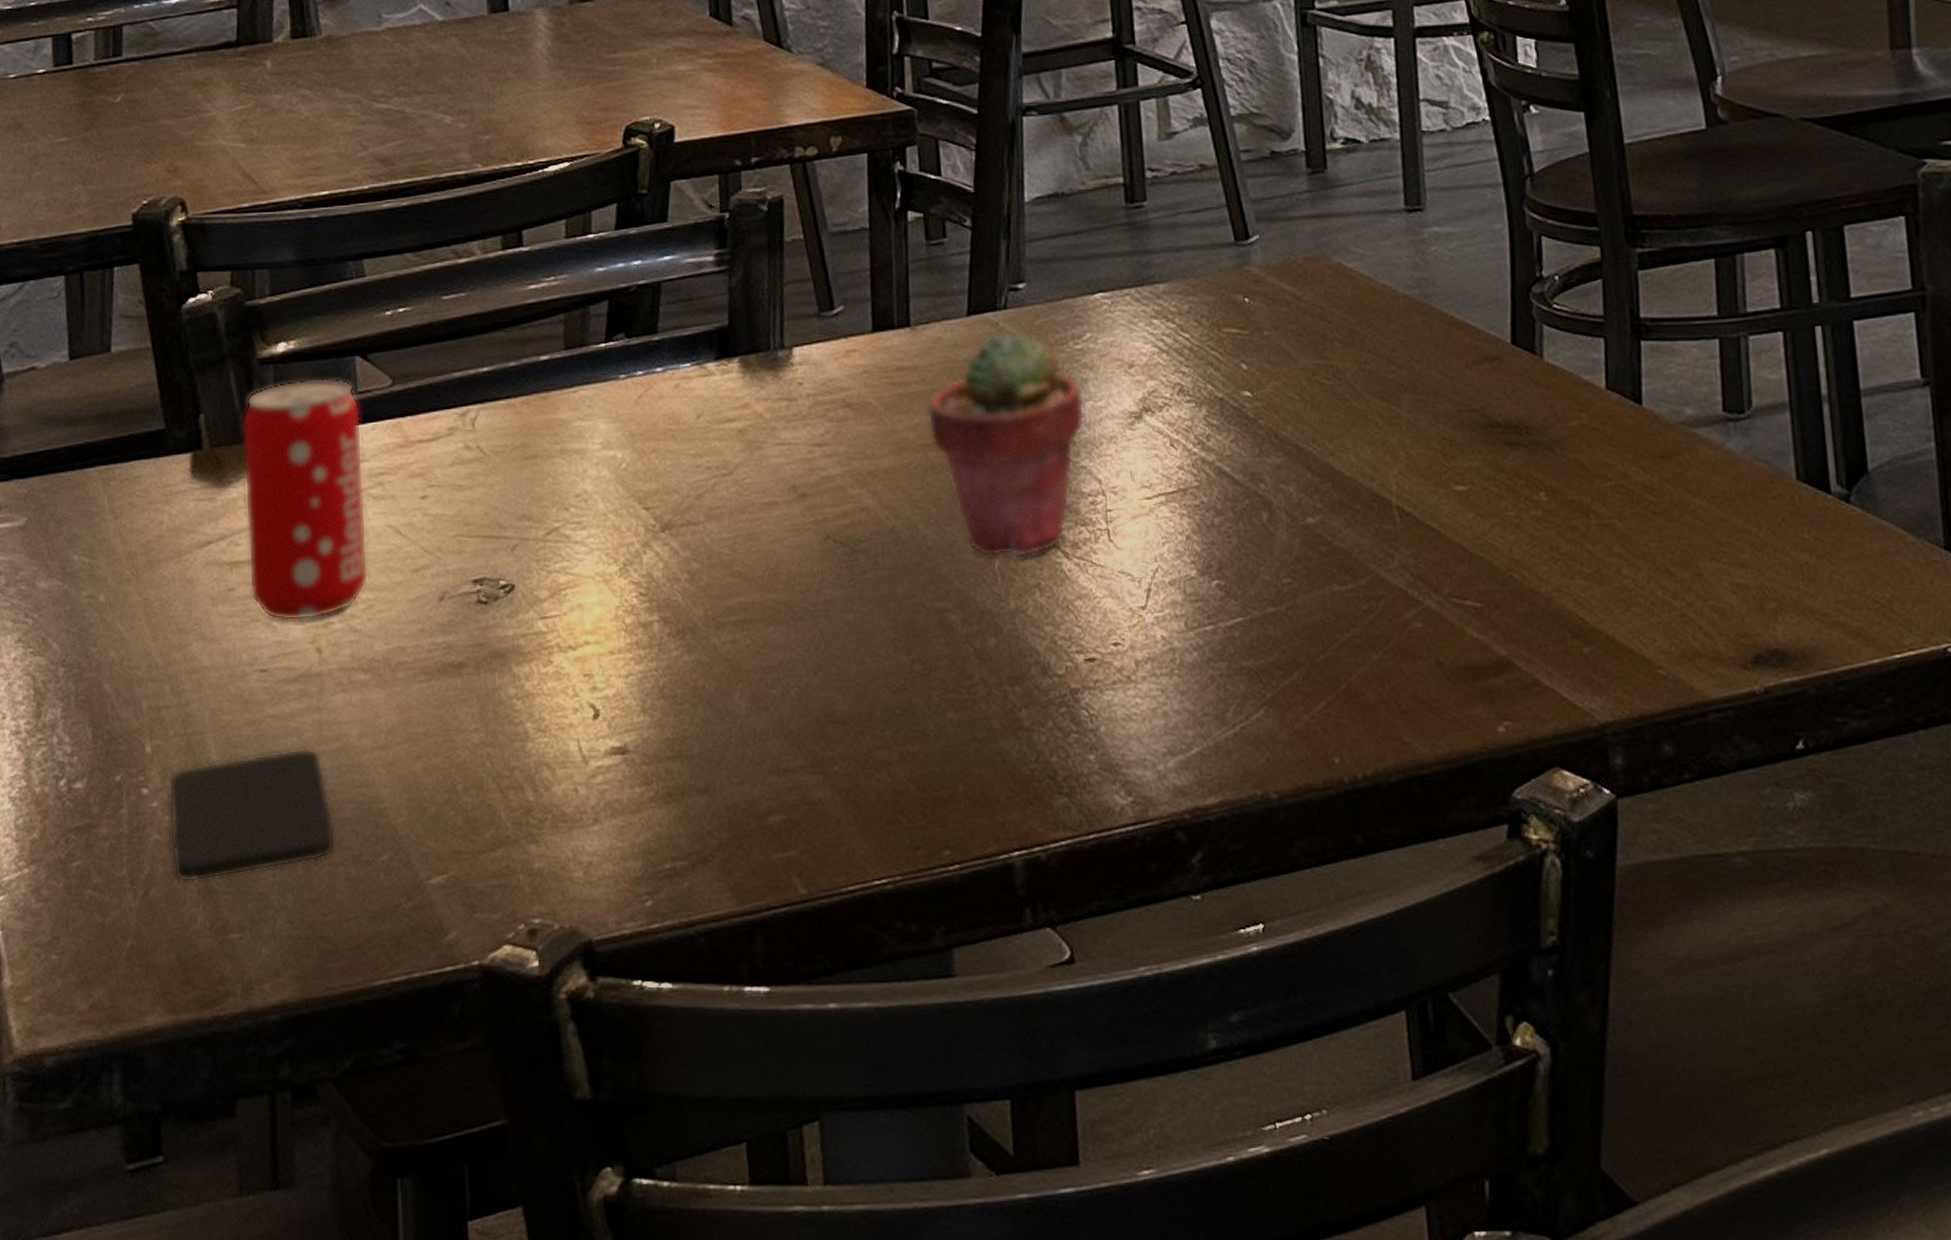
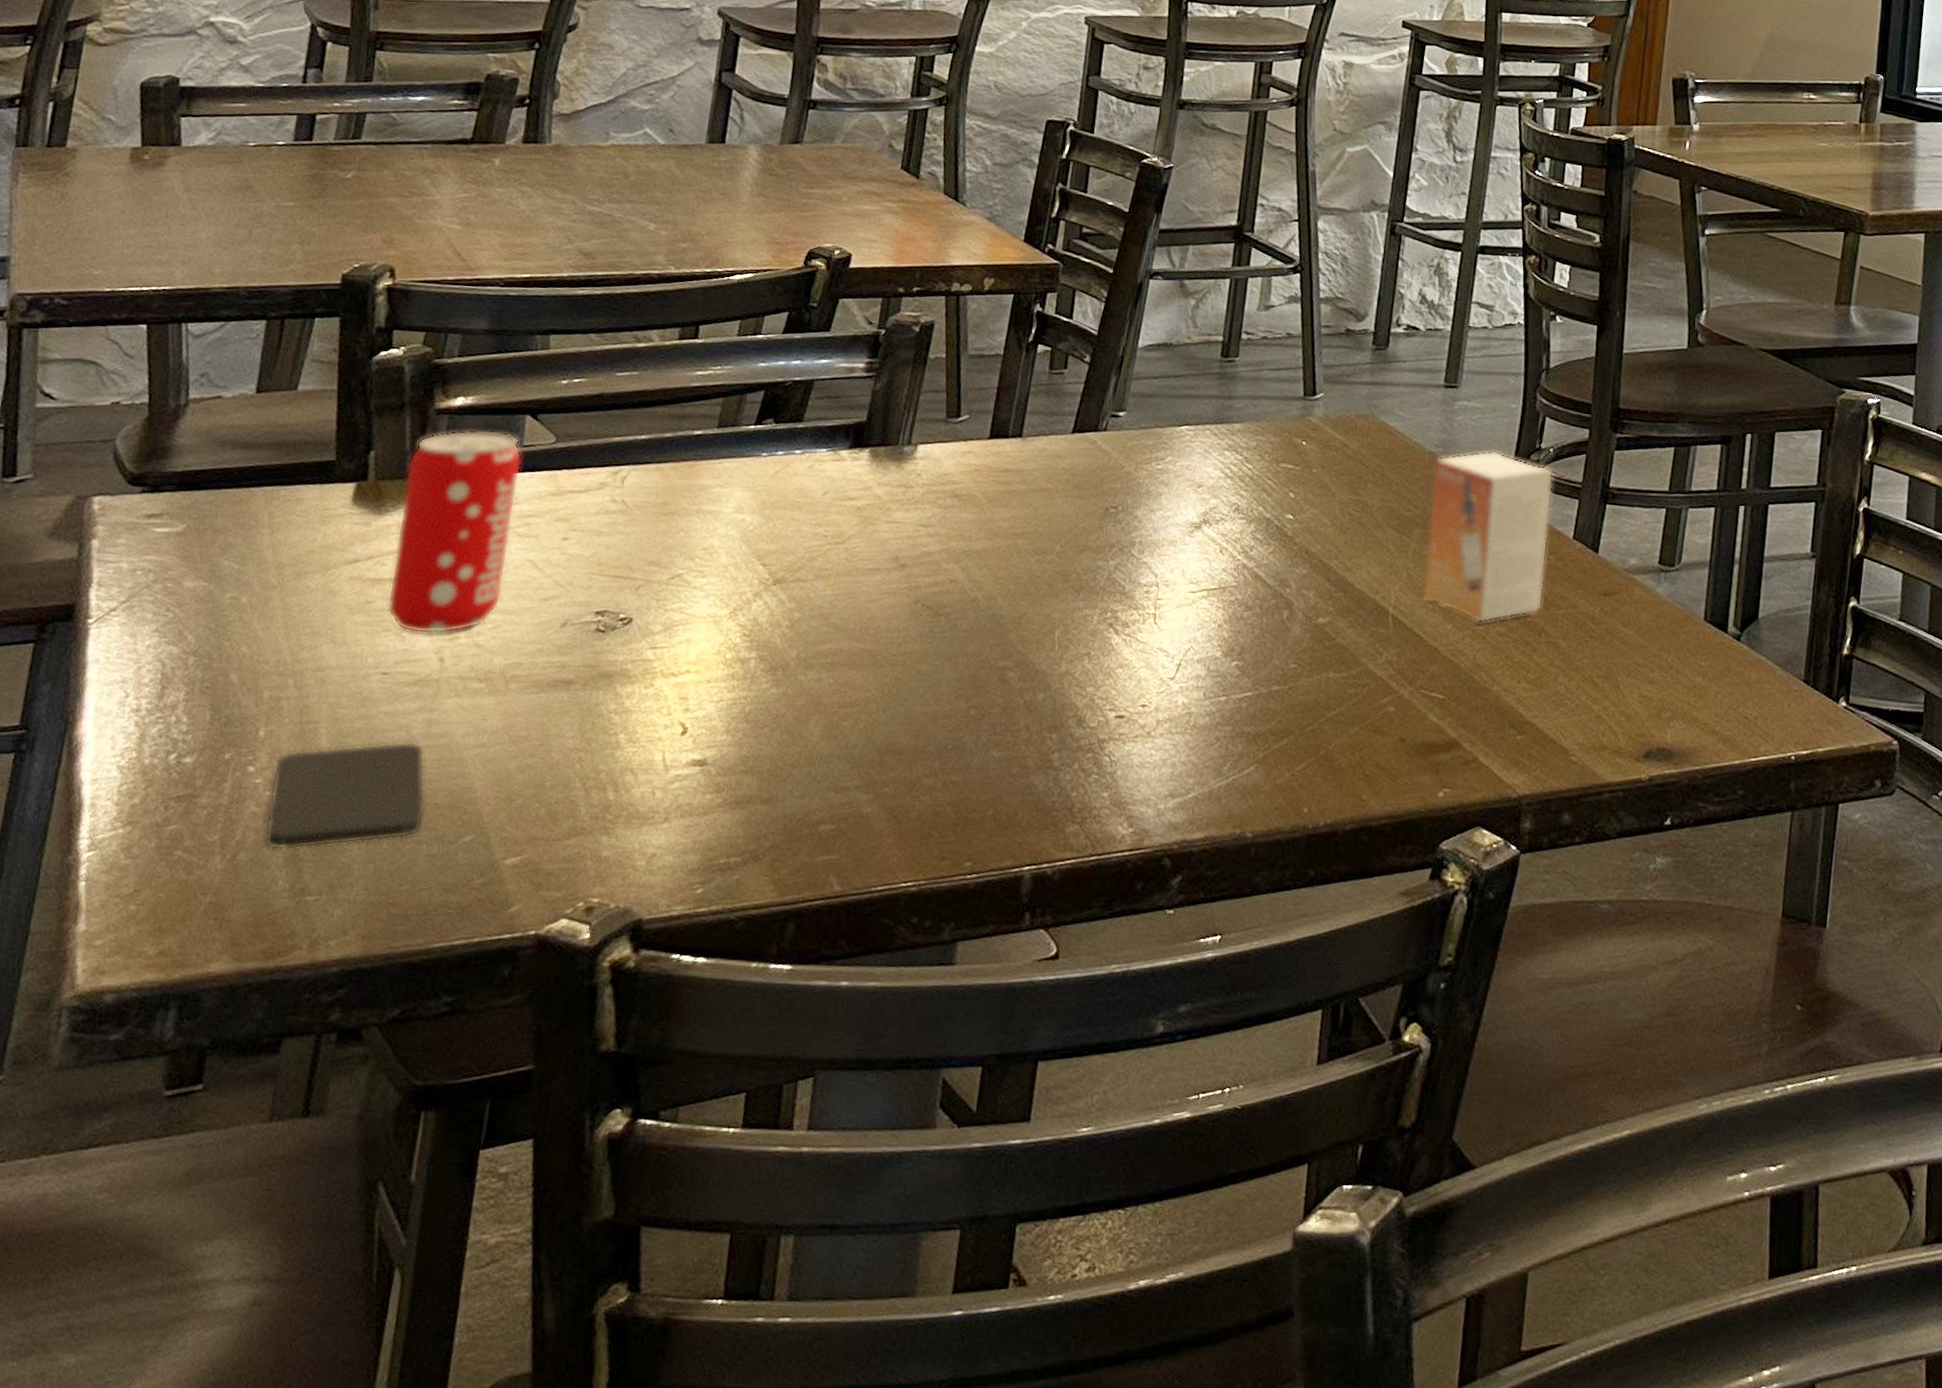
potted succulent: present [927,330,1085,558] -> none [1021,448,1156,631]
small box: none [1411,286,1584,507] -> present [1422,451,1554,623]

